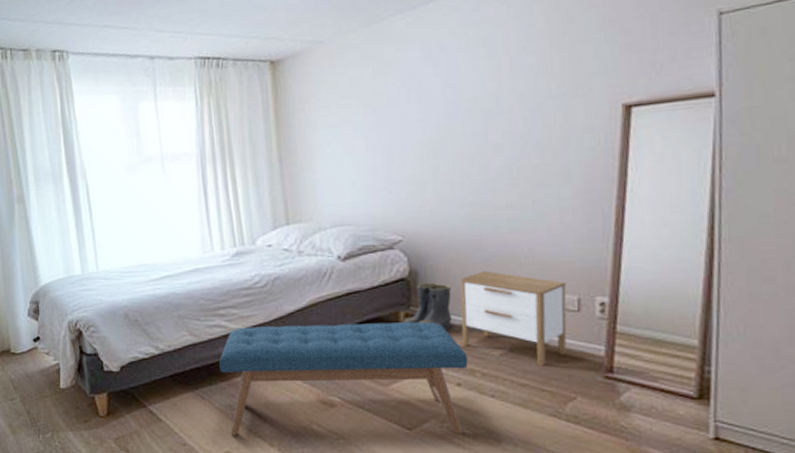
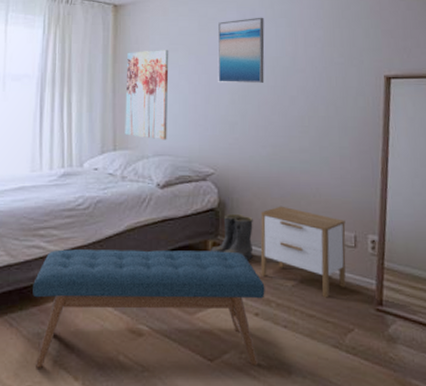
wall art: none [292,106,345,210] -> present [125,50,169,140]
wall art: none [398,50,459,139] -> present [217,17,265,84]

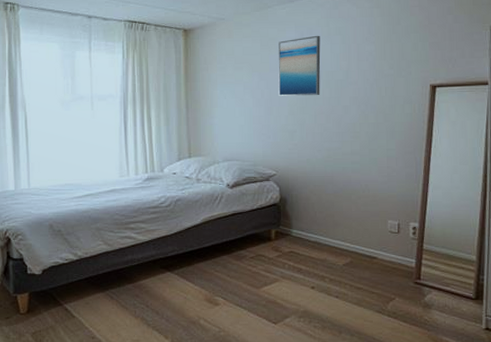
bench: present [33,249,265,368] -> none [128,238,320,330]
wall art: present [125,50,169,140] -> none [197,69,235,148]
boots: present [211,214,254,260] -> none [274,208,311,245]
nightstand: present [260,206,346,298] -> none [316,200,391,274]

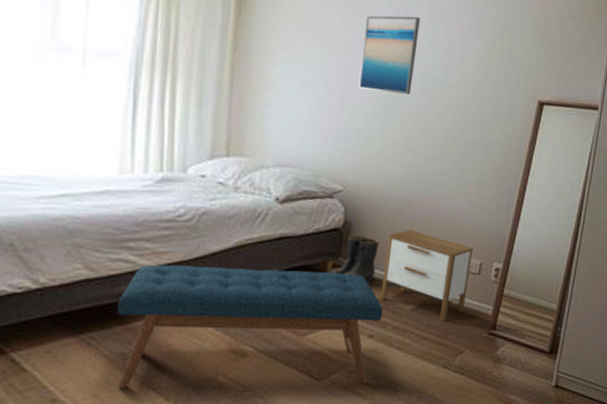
bench: none [128,238,320,330] -> present [117,264,383,389]
boots: none [274,208,311,245] -> present [330,235,379,283]
nightstand: none [316,200,391,274] -> present [380,229,474,322]

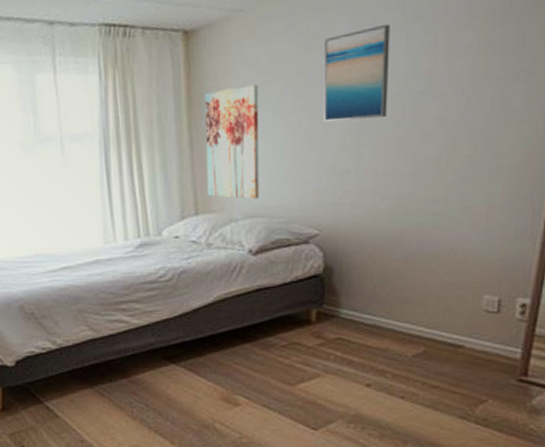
bench: present [117,264,383,389] -> none [120,320,379,434]
wall art: none [241,38,304,150] -> present [205,85,259,200]
boots: present [330,235,379,283] -> none [315,280,367,329]
nightstand: present [380,229,474,322] -> none [375,268,488,368]

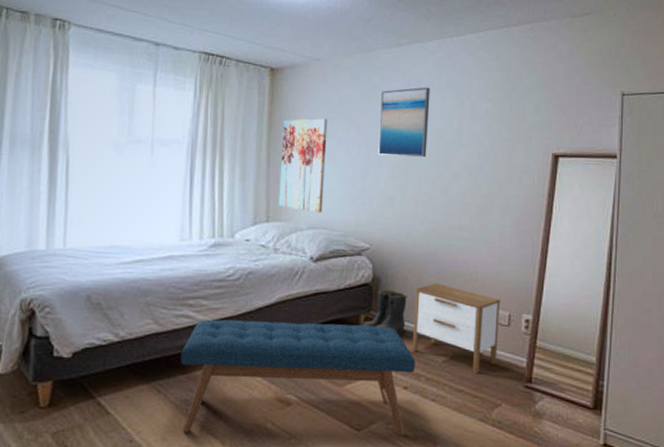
bench: none [120,320,379,434] -> present [181,319,415,436]
boots: none [315,280,367,329] -> present [363,290,407,335]
nightstand: none [375,268,488,368] -> present [412,283,501,374]

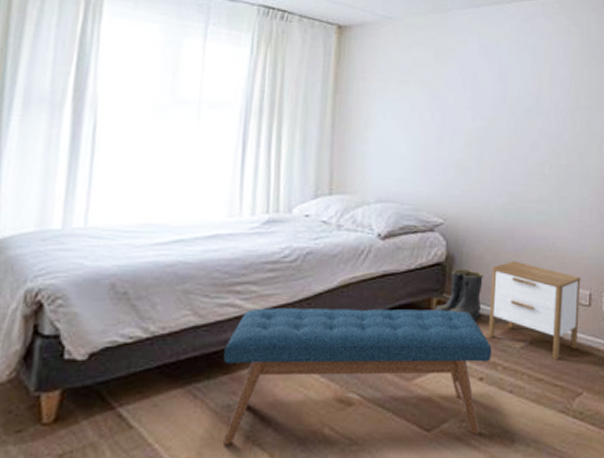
wall art: present [278,118,328,213] -> none [343,81,400,185]
wall art: present [378,87,430,158] -> none [453,50,508,125]

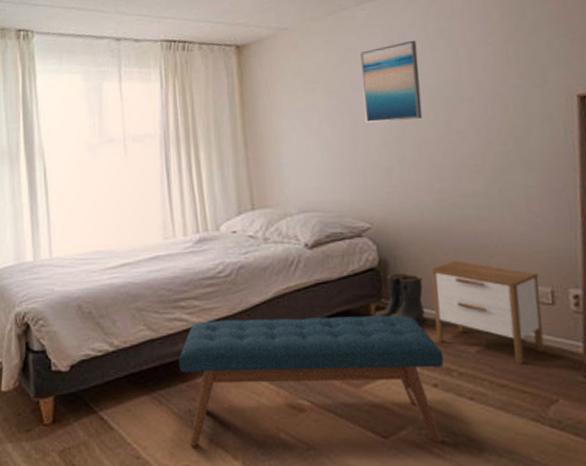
wall art: none [453,50,508,125] -> present [360,40,423,124]

